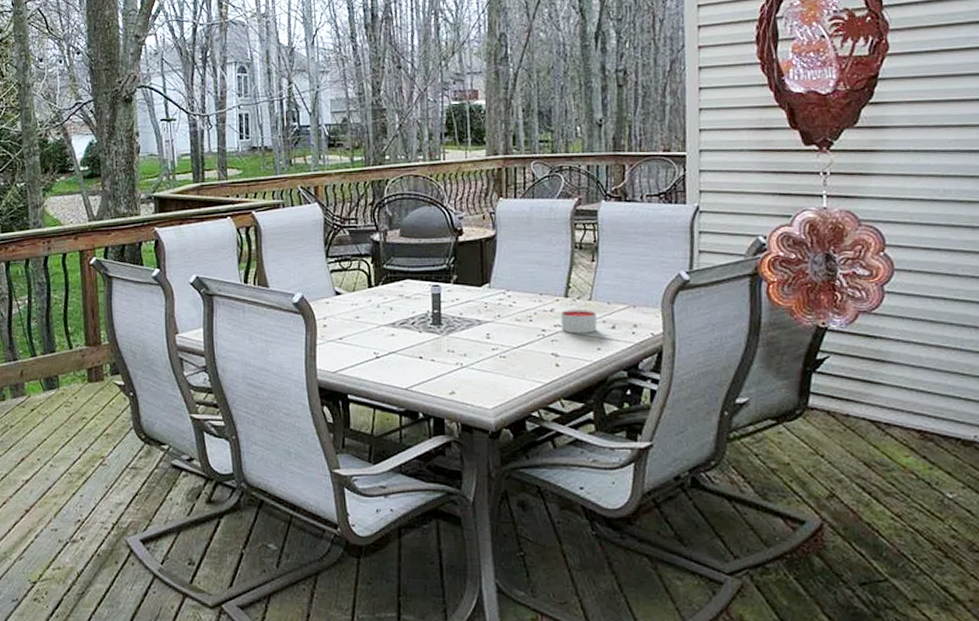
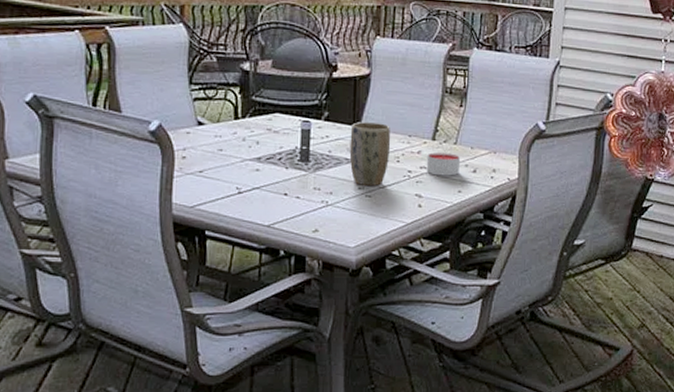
plant pot: none [480,283,522,346] -> present [349,122,391,186]

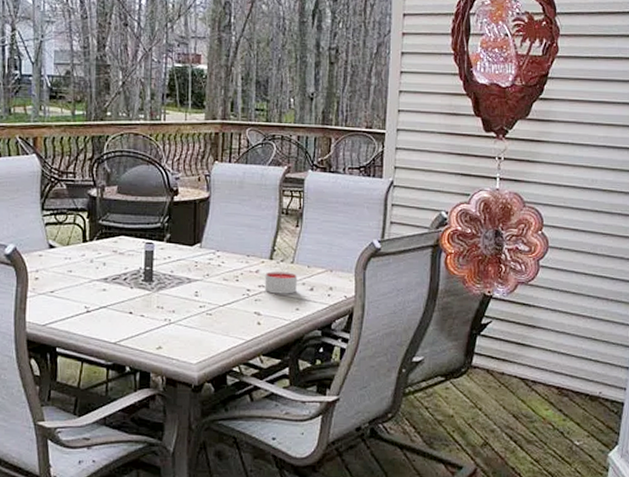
plant pot: present [349,122,391,186] -> none [190,243,230,304]

